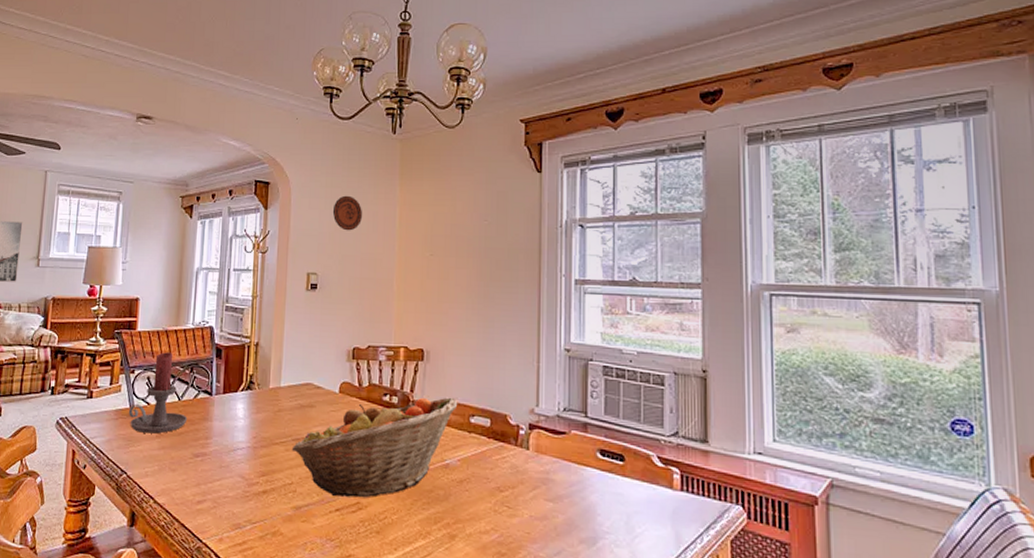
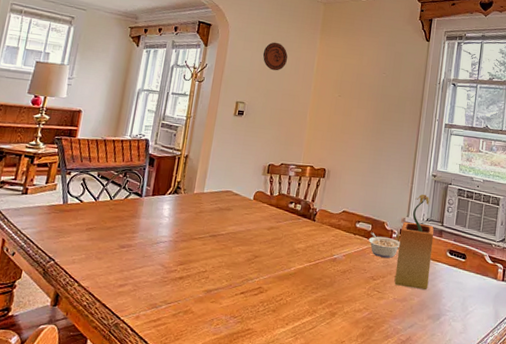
candle holder: present [128,352,188,434] -> none [61,158,118,227]
fruit basket: present [291,397,458,498] -> none [208,206,348,284]
legume: none [488,428,530,462] -> present [368,232,400,258]
potted plant: none [528,375,576,503] -> present [394,194,434,289]

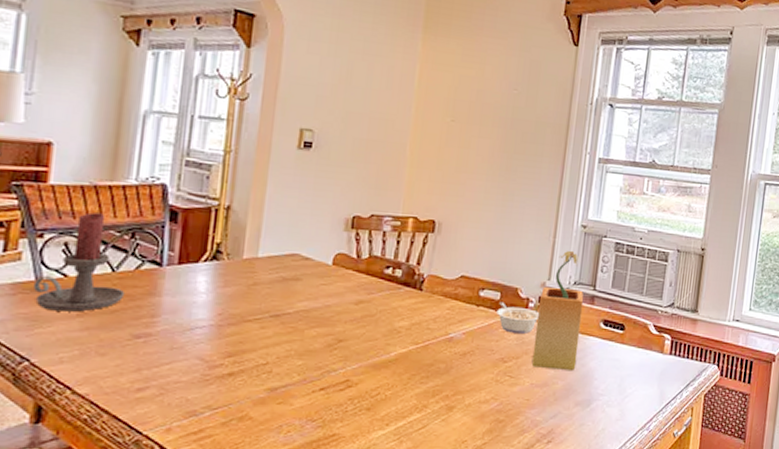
candle holder: none [61,158,118,227] -> present [32,212,126,312]
decorative plate: present [262,42,288,71] -> none [337,42,376,85]

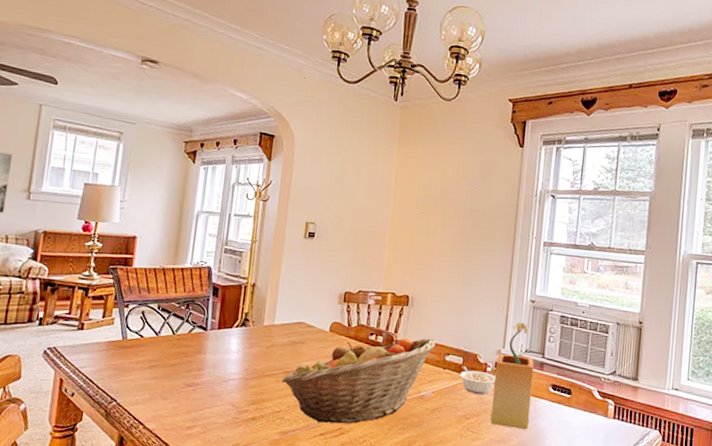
candle holder: present [32,212,126,312] -> none [120,288,182,365]
fruit basket: none [268,270,468,376] -> present [281,337,436,424]

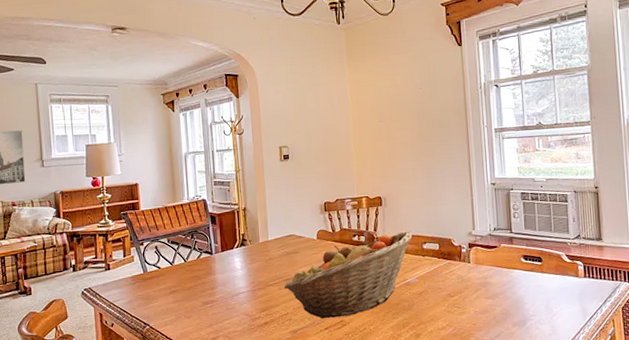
legume: present [460,365,495,394] -> none [438,250,471,274]
potted plant: present [490,322,534,429] -> none [469,204,508,299]

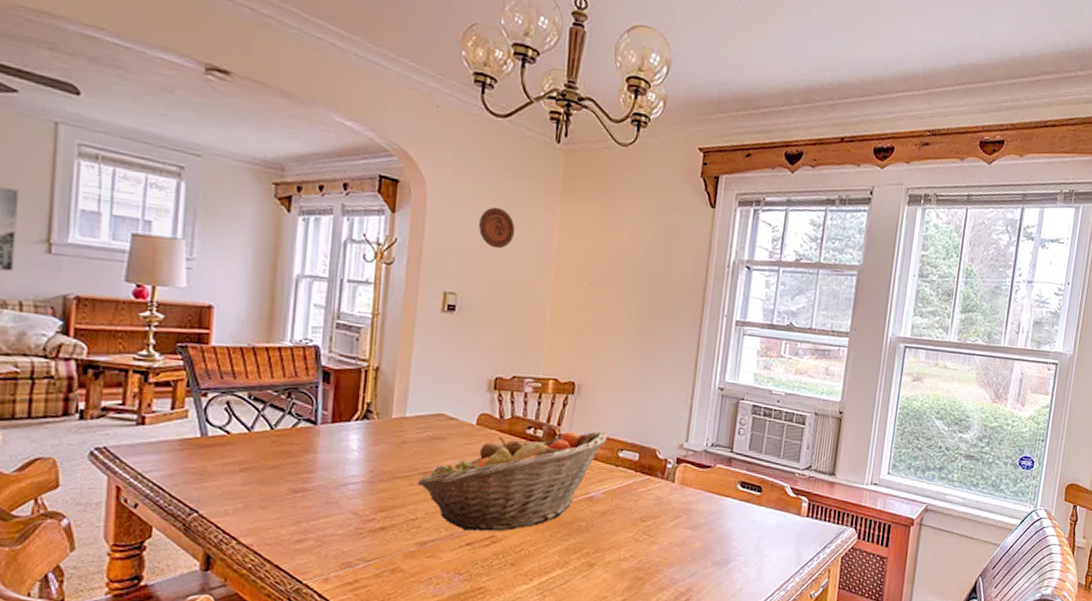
decorative plate: none [294,79,320,109] -> present [478,207,516,249]

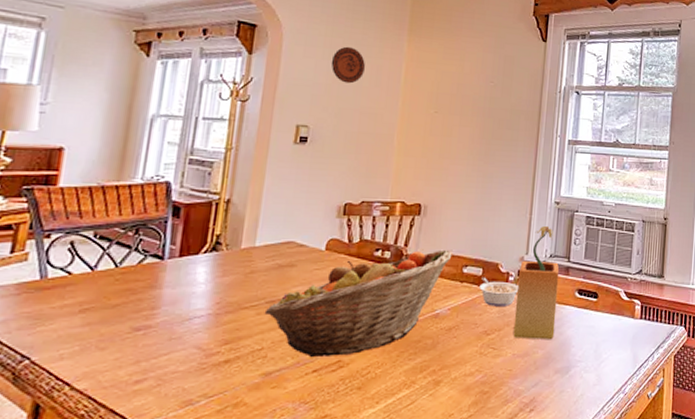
legume: none [635,462,677,494] -> present [479,277,518,306]
potted plant: none [669,412,721,530] -> present [513,225,560,339]

